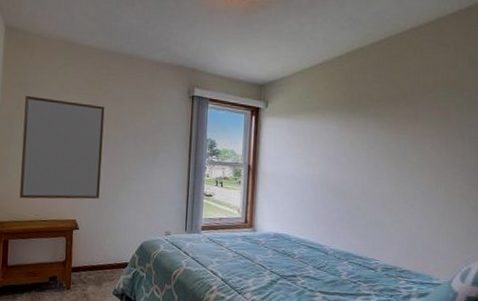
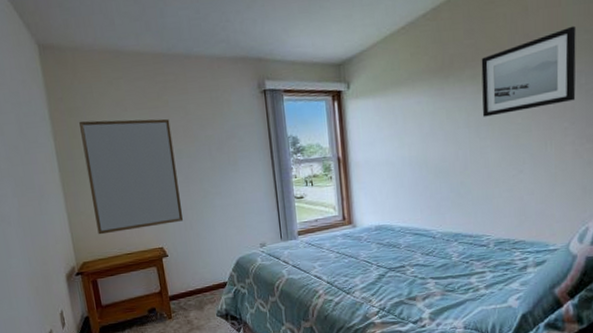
wall art: none [382,86,470,152] -> present [481,25,576,117]

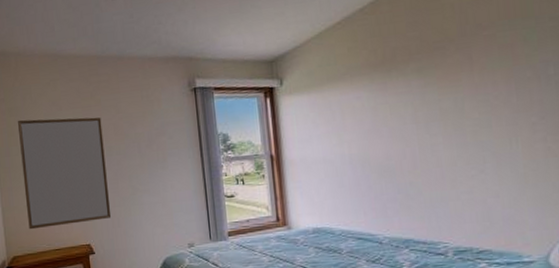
wall art: present [481,25,576,117] -> none [427,13,544,112]

